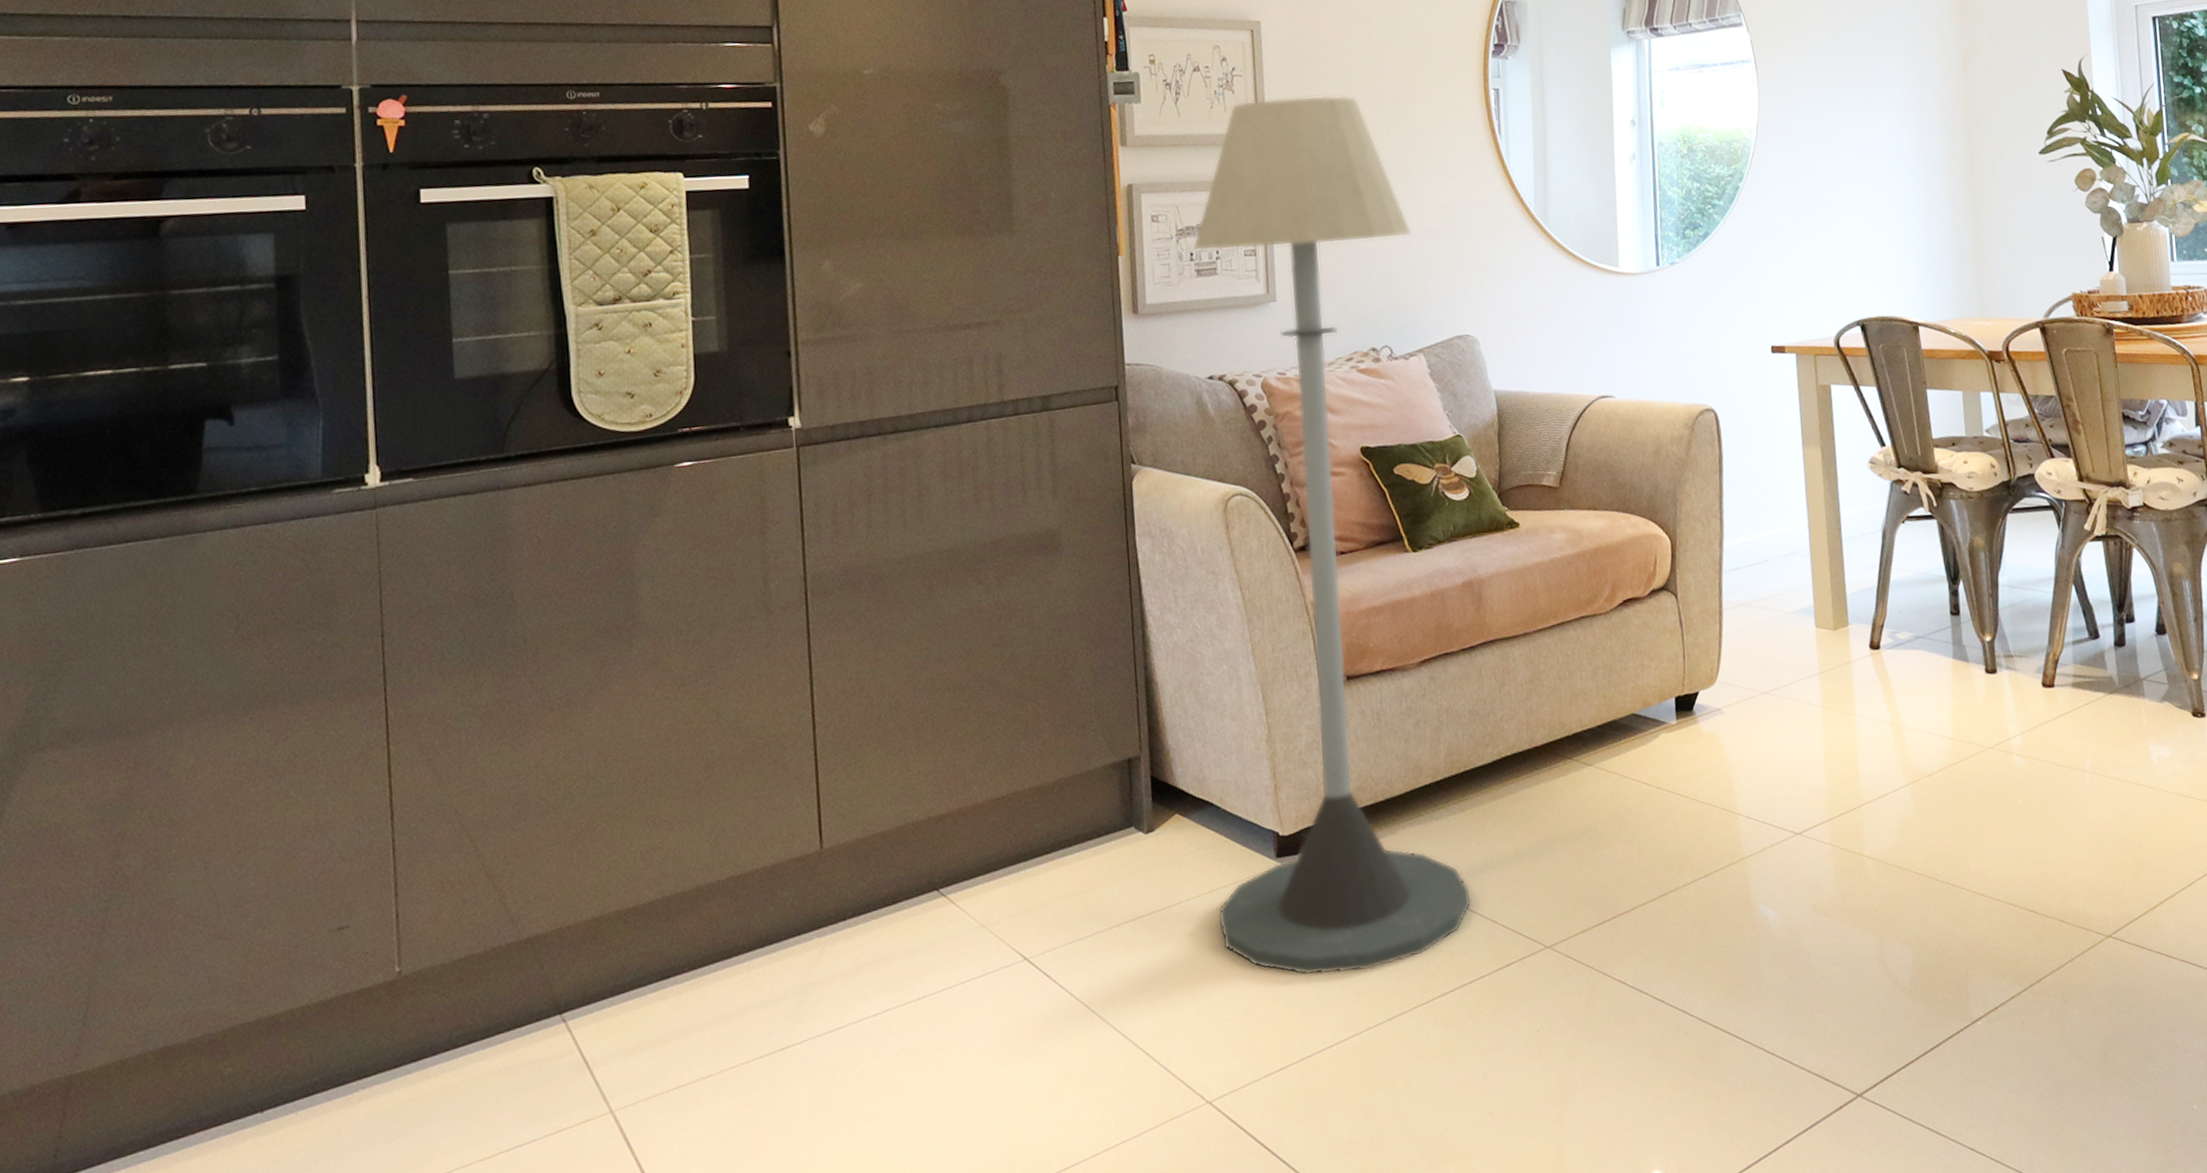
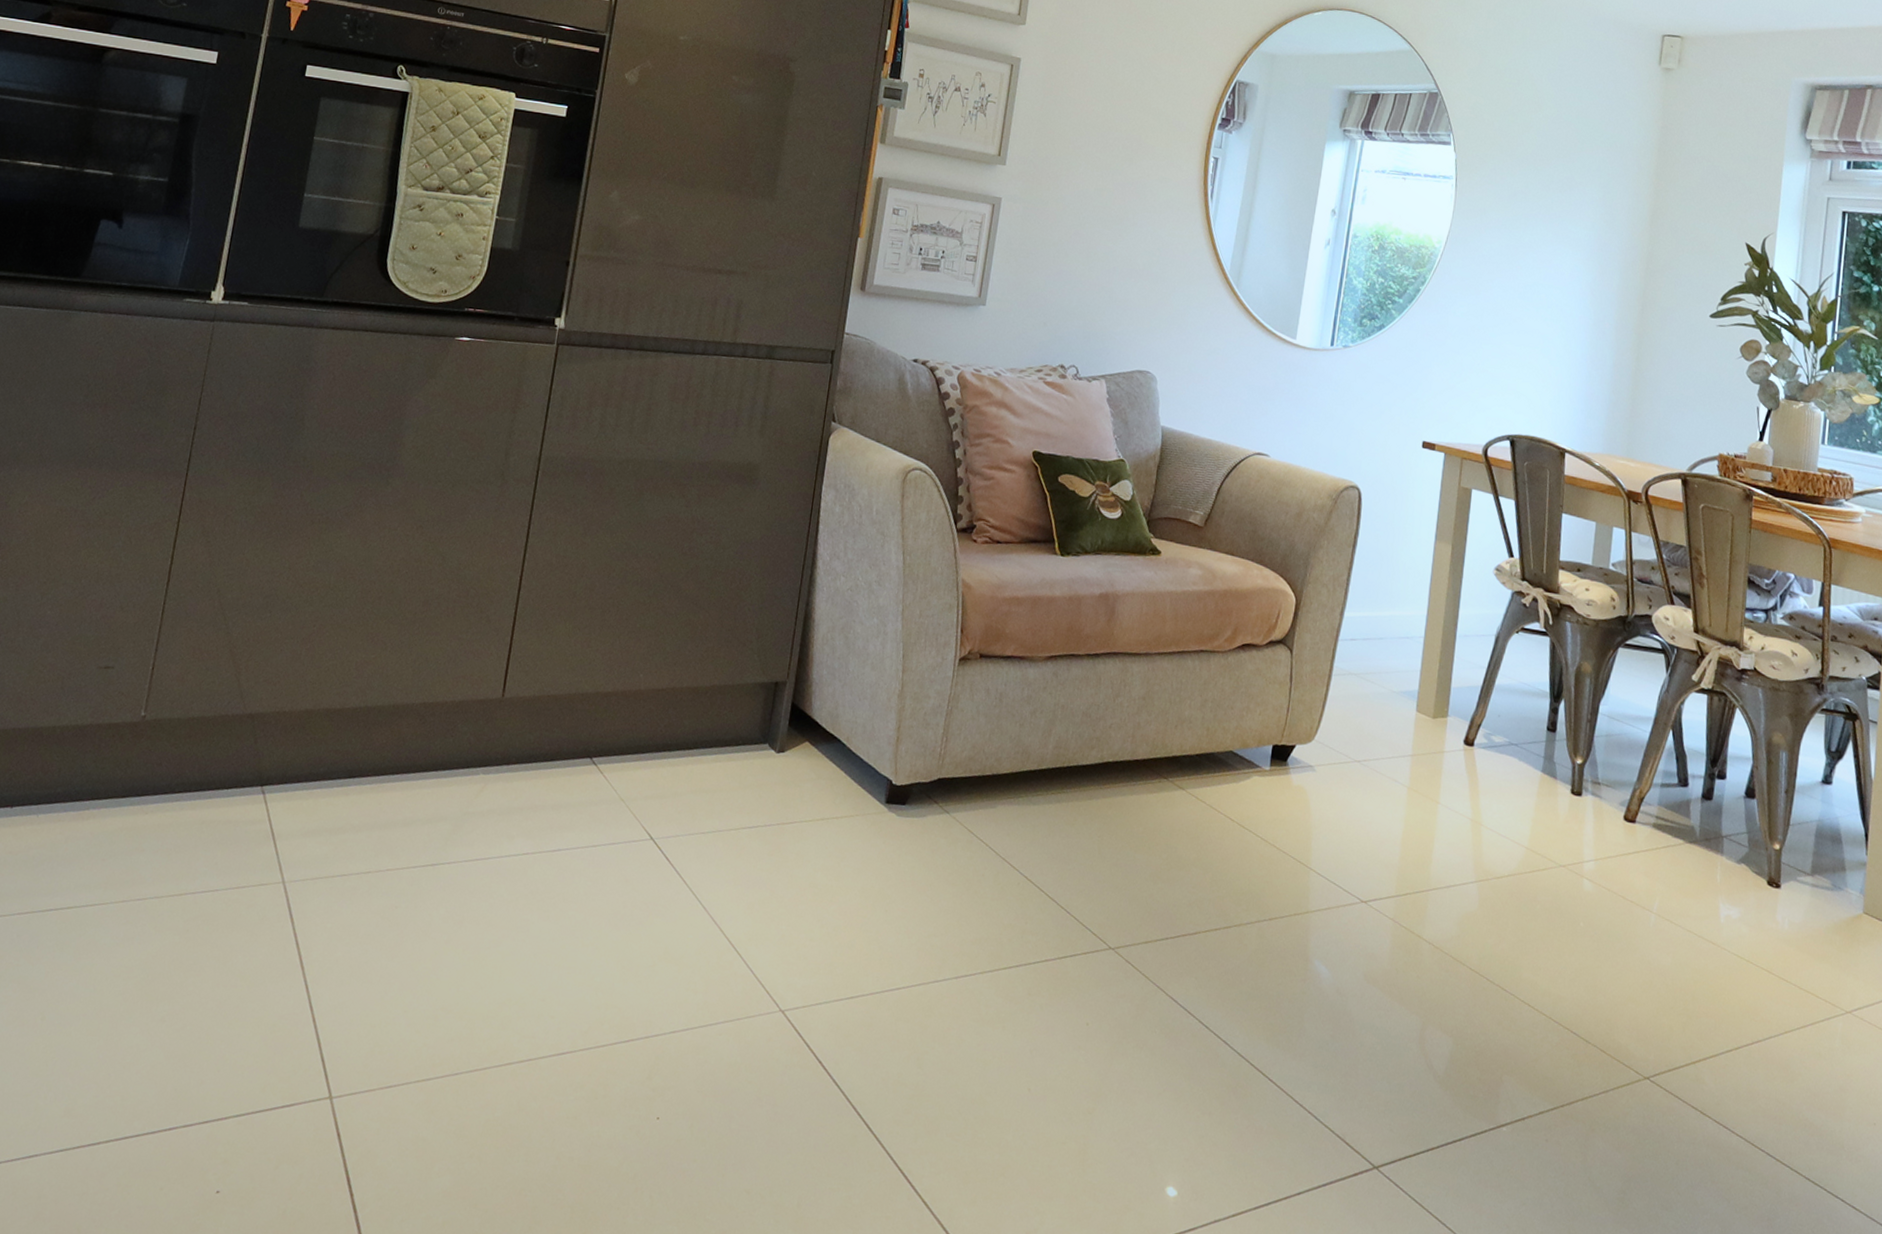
floor lamp: present [1193,95,1472,976] -> none [823,125,1117,928]

